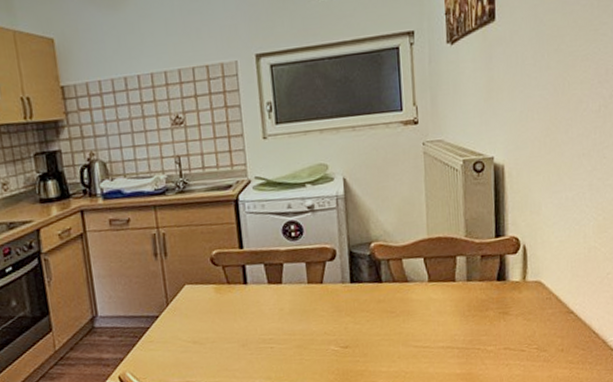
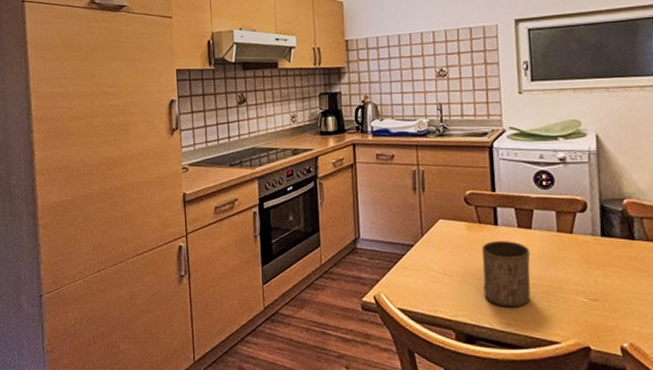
cup: none [231,298,284,368] -> present [481,241,531,308]

